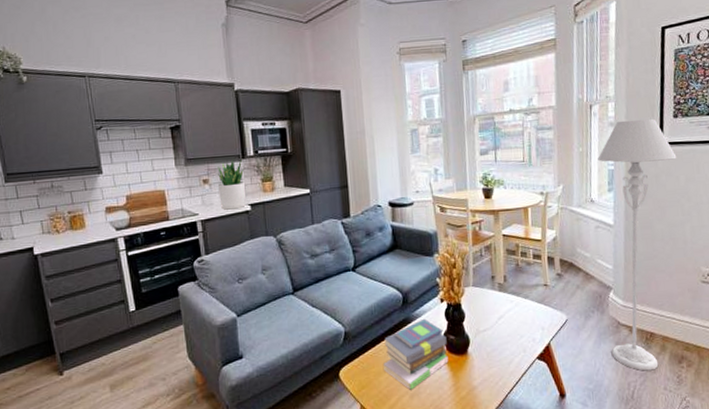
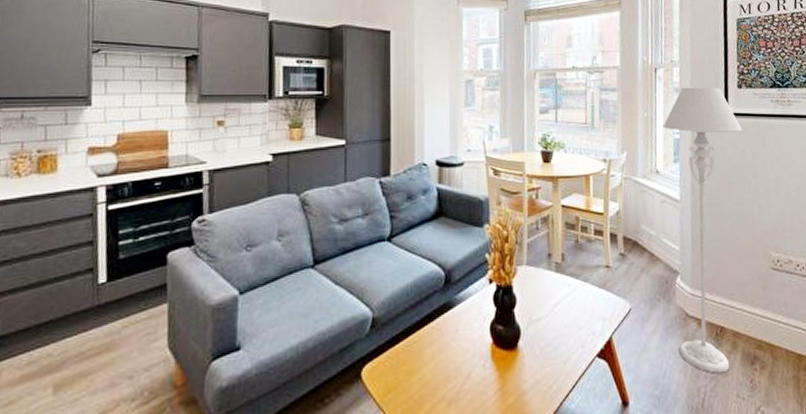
planter: present [217,159,247,210] -> none [234,99,269,159]
books: present [383,319,449,390] -> none [417,304,495,395]

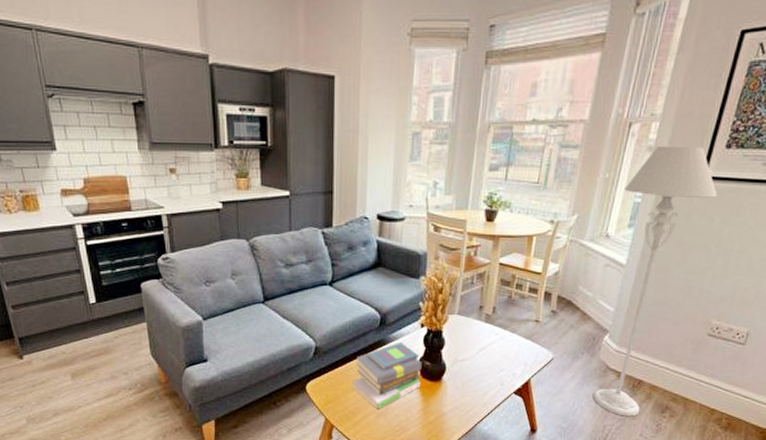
books: none [417,304,495,395] -> present [353,343,422,409]

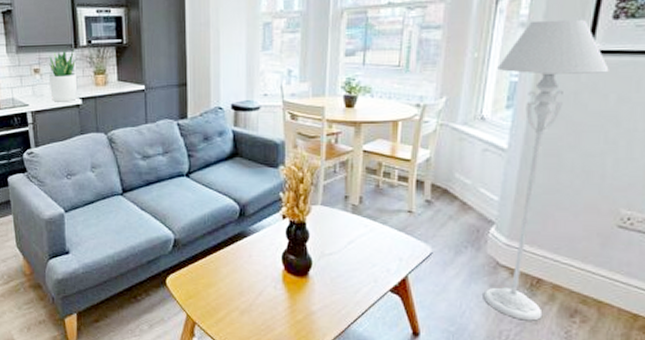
planter: none [185,148,218,206] -> present [48,48,78,102]
books: present [353,343,422,409] -> none [214,235,286,306]

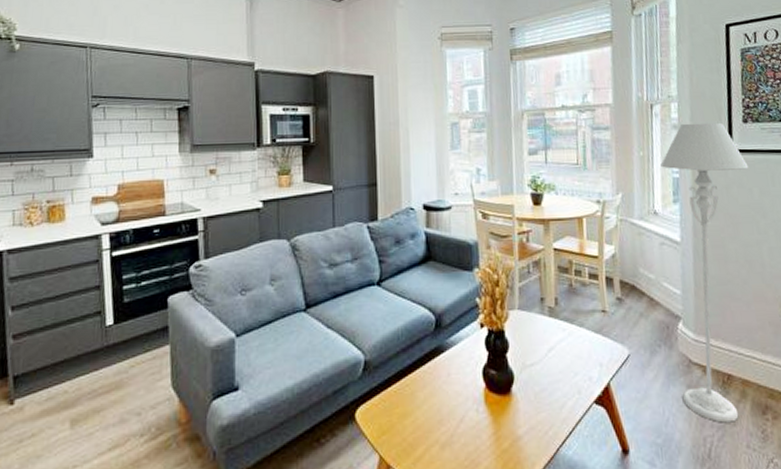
planter: present [48,48,78,102] -> none [226,147,259,206]

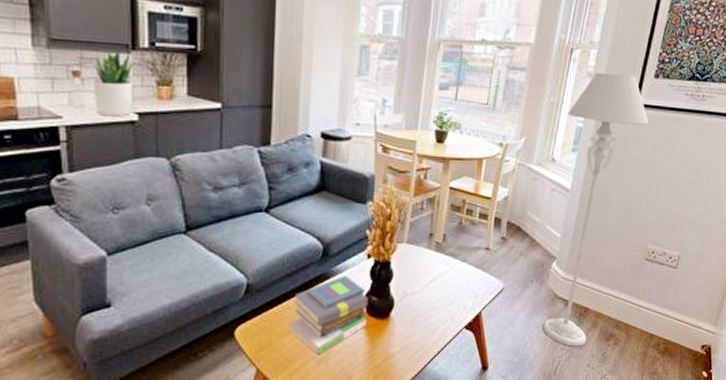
planter: none [226,147,259,206] -> present [93,49,134,117]
books: none [410,348,488,438] -> present [290,276,368,355]

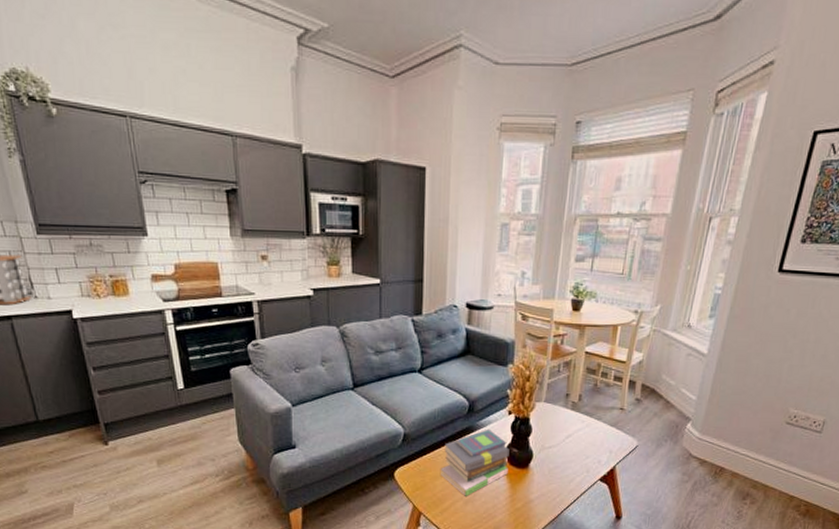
planter: present [93,49,134,117] -> none [277,235,309,293]
floor lamp: present [542,72,649,347] -> none [676,239,794,504]

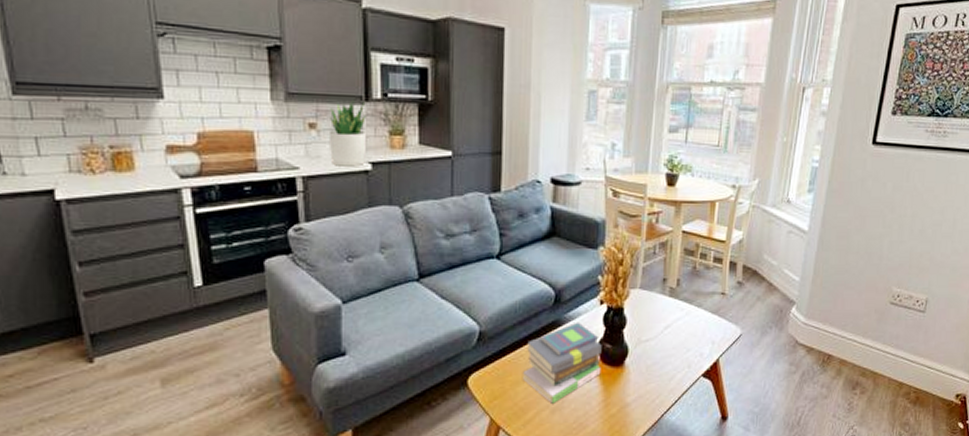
planter: none [277,235,309,293] -> present [328,100,367,167]

